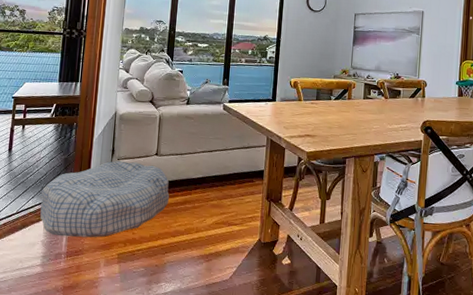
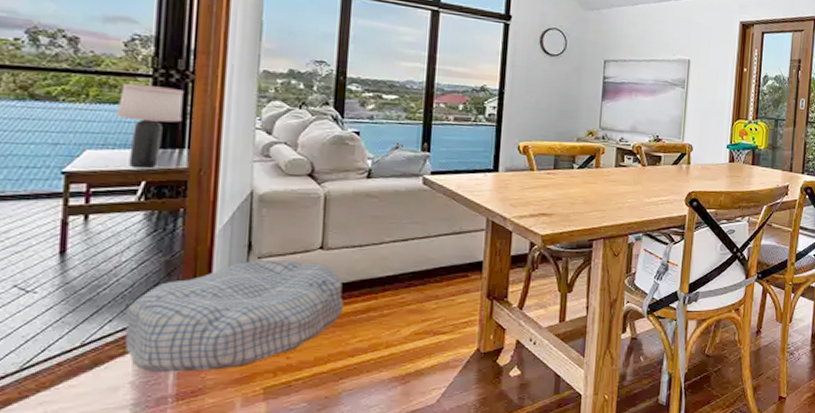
table lamp: none [42,39,80,96] -> present [116,84,184,169]

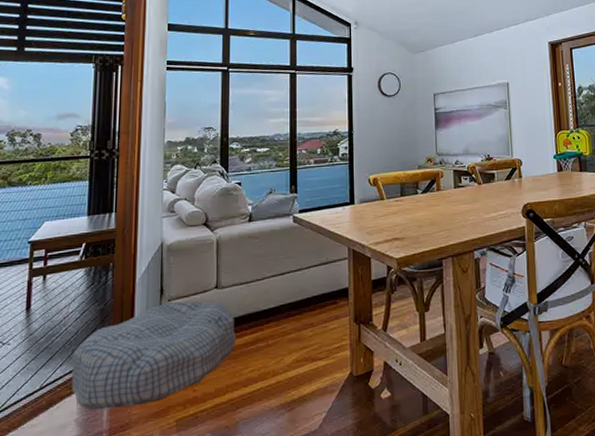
table lamp: present [116,84,184,169] -> none [65,164,112,233]

